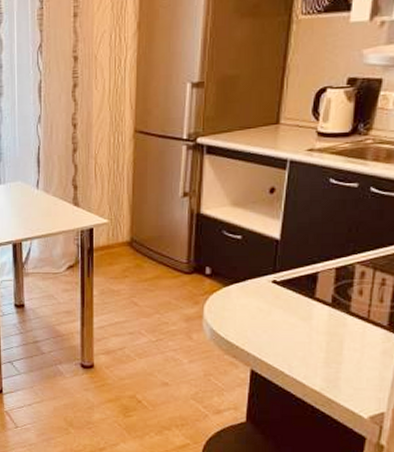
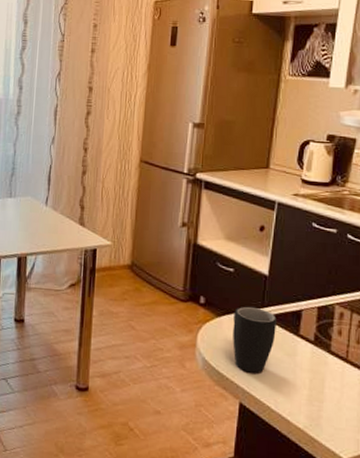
mug: none [242,274,290,340] -> present [233,307,276,373]

